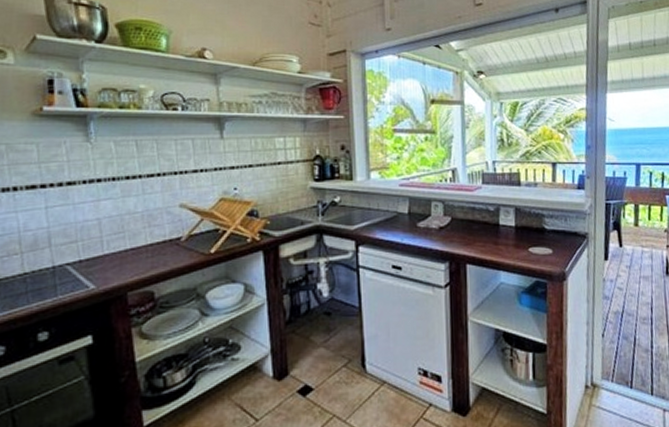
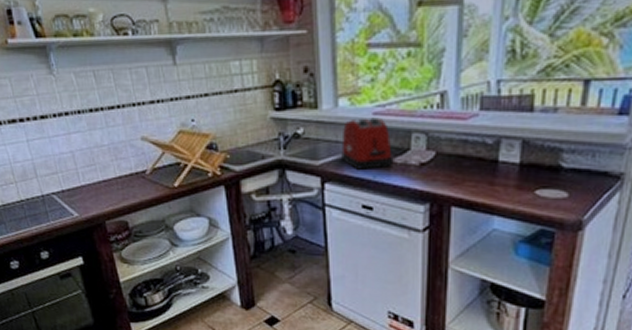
toaster: none [373,188,417,233] -> present [341,117,392,170]

